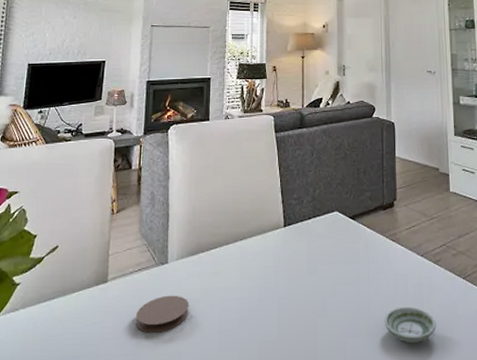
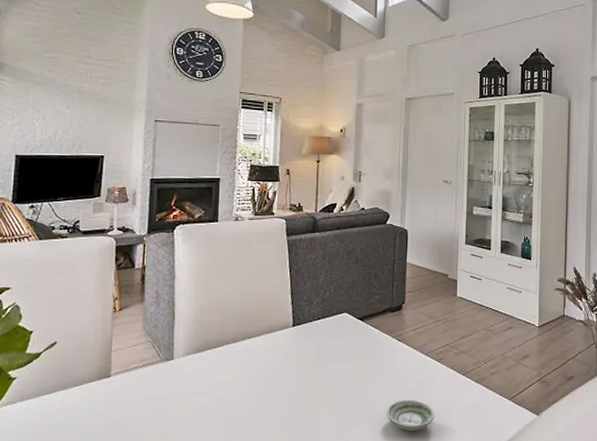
coaster: present [136,295,189,333] -> none [141,389,196,424]

